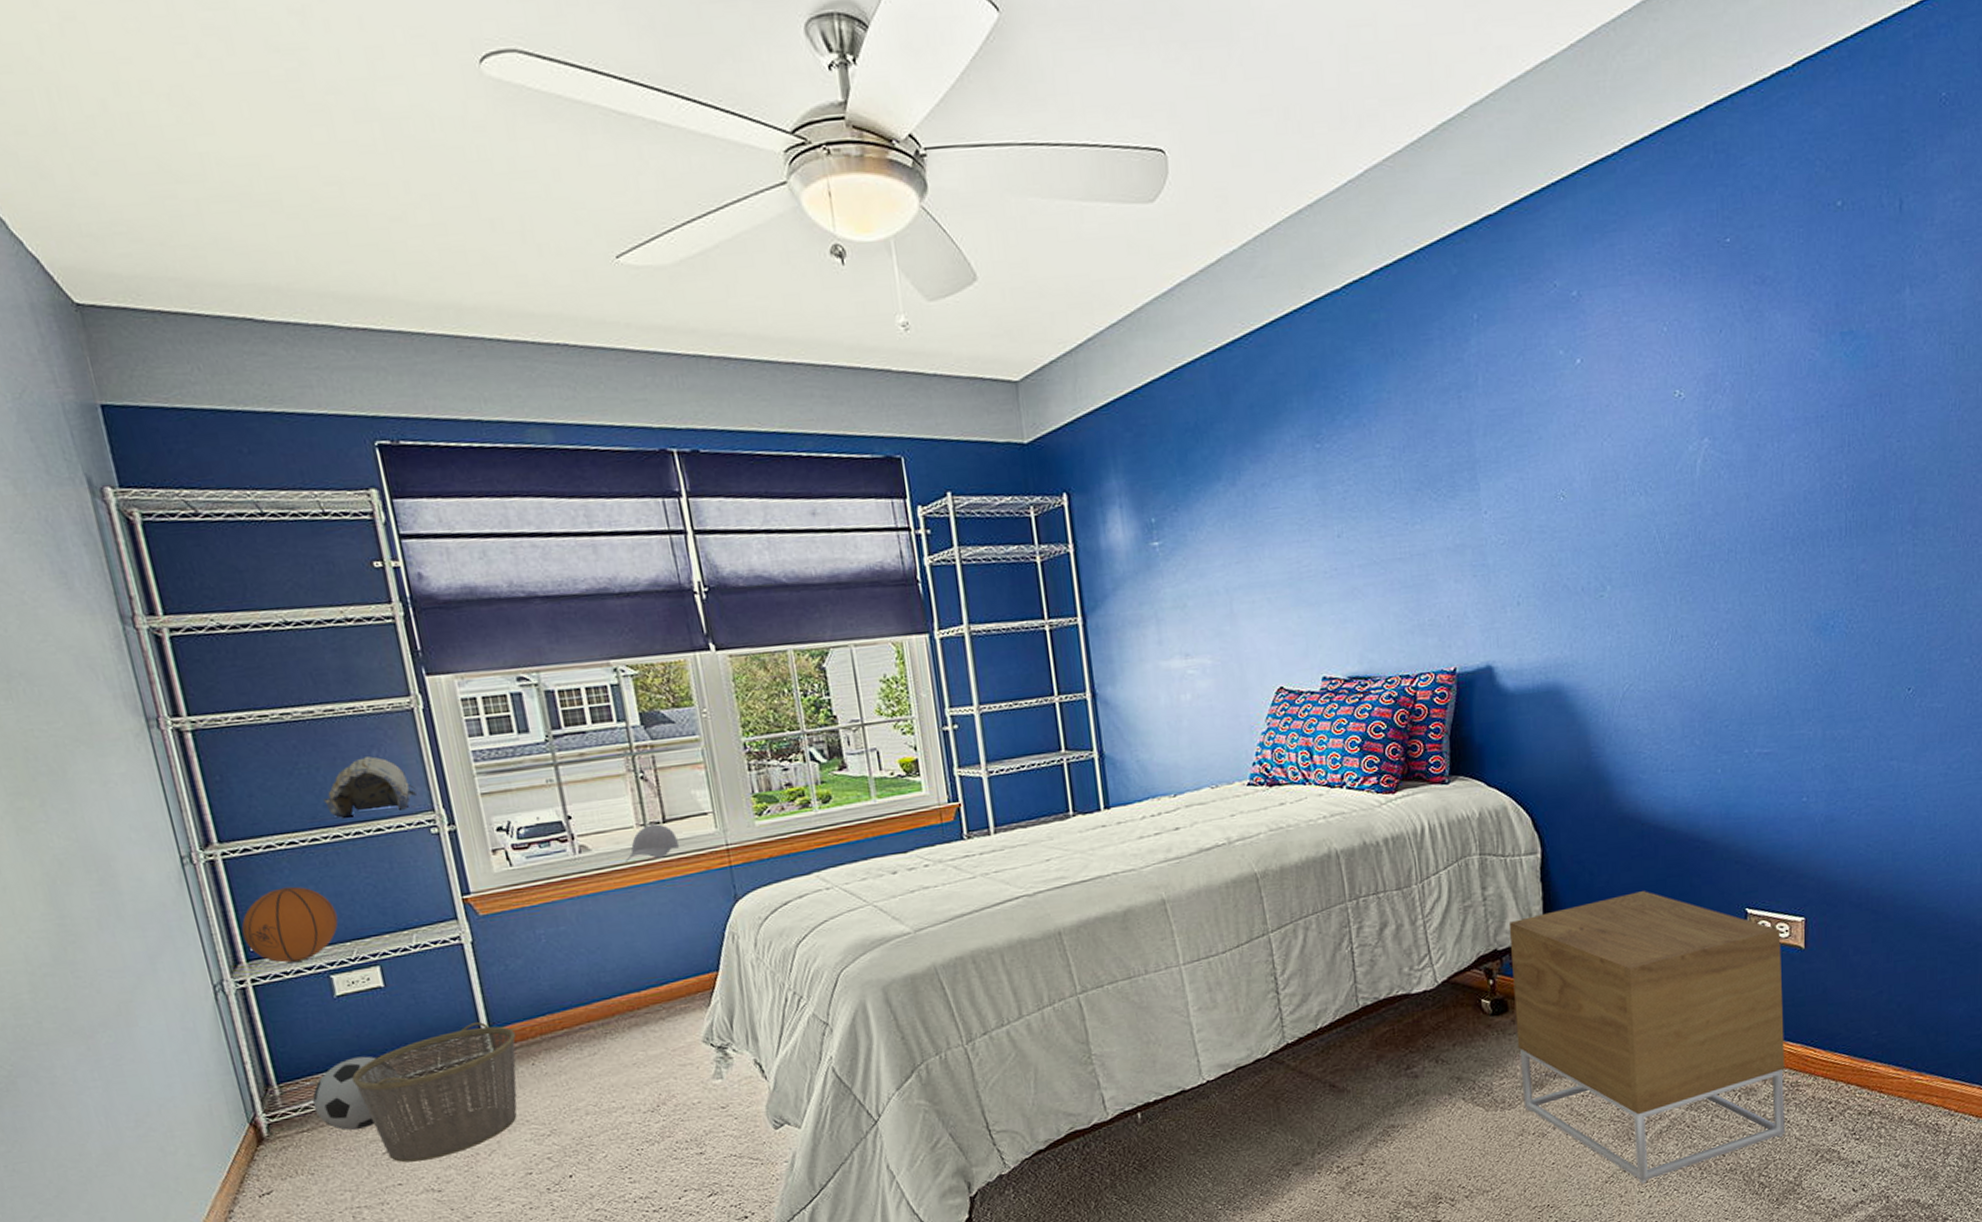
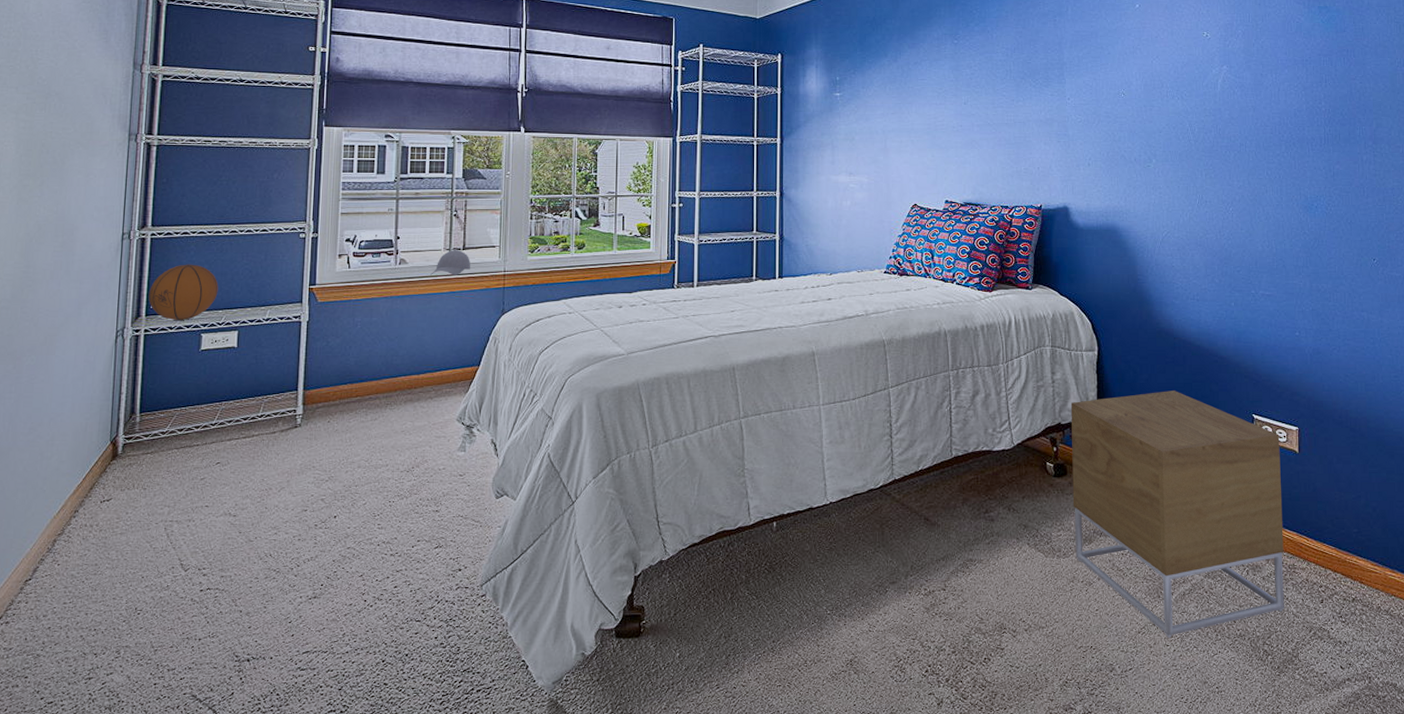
soccer ball: present [312,1056,400,1130] -> none [160,399,230,457]
baseball glove: present [322,755,416,819] -> none [231,177,297,219]
basket: present [351,1022,518,1163] -> none [194,384,322,489]

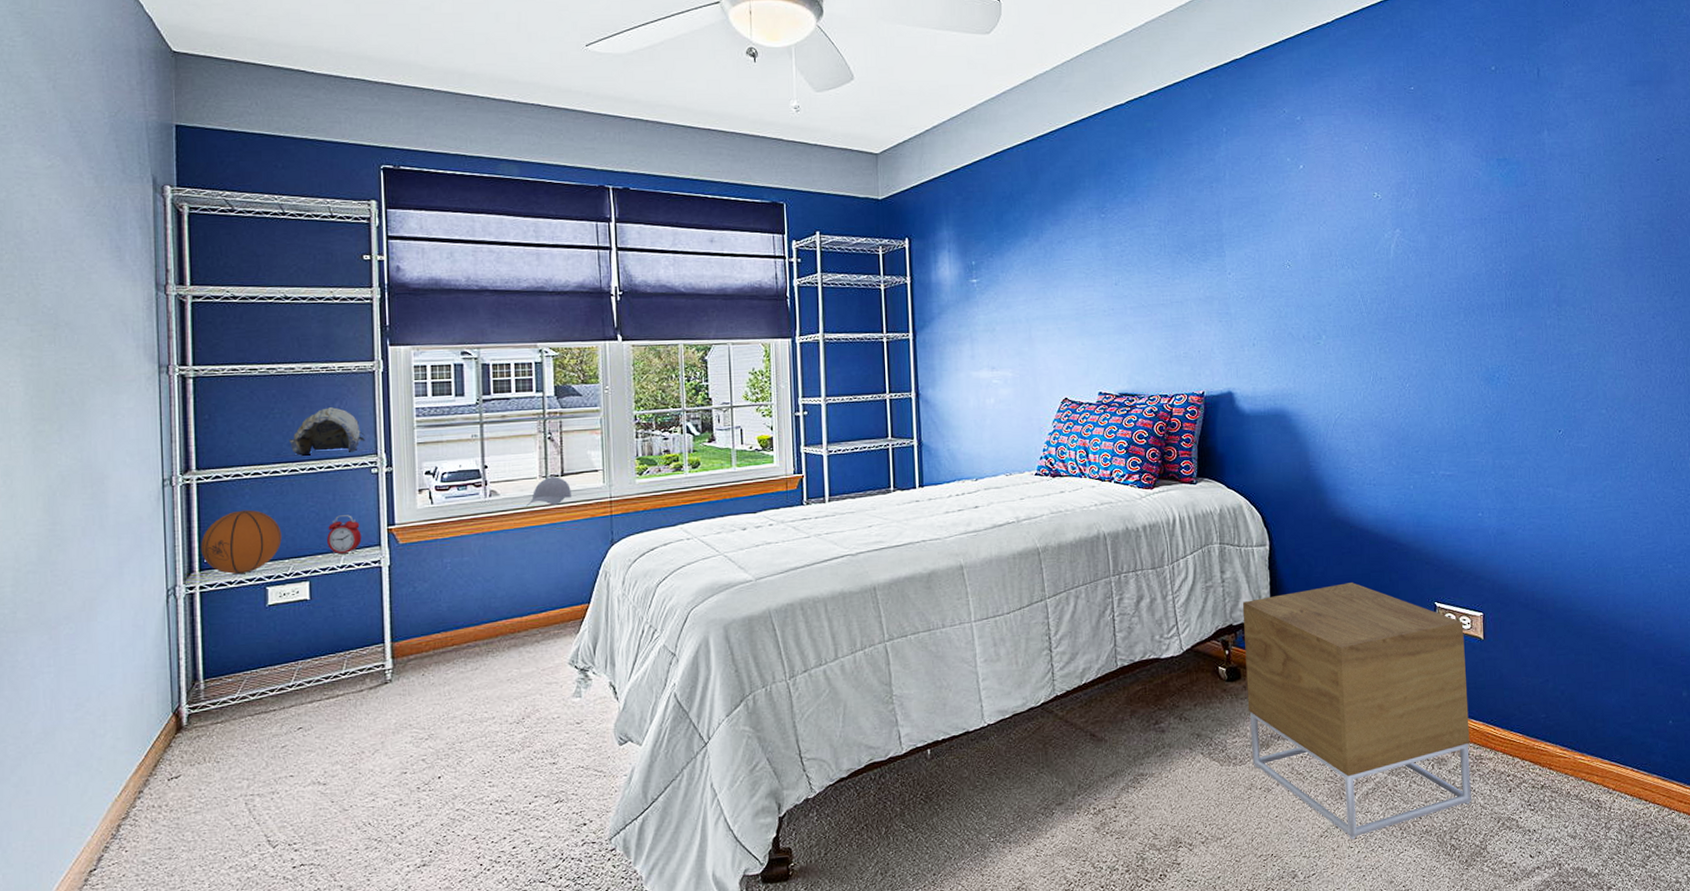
baseball glove: none [231,177,297,219] -> present [288,406,365,456]
alarm clock: none [256,273,286,308] -> present [327,515,362,555]

